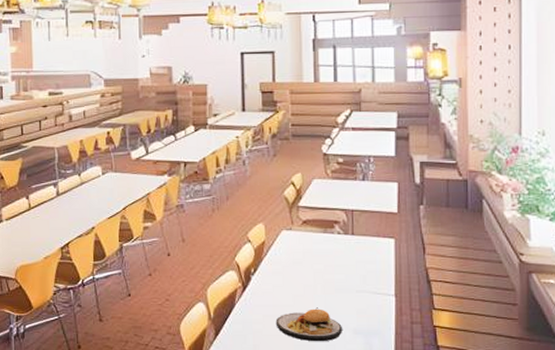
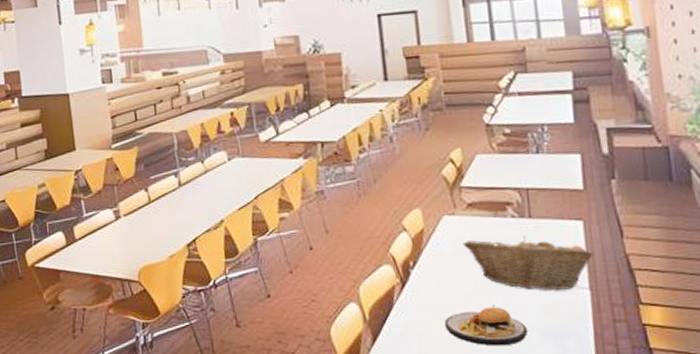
fruit basket: none [296,250,401,296] -> present [462,235,594,290]

